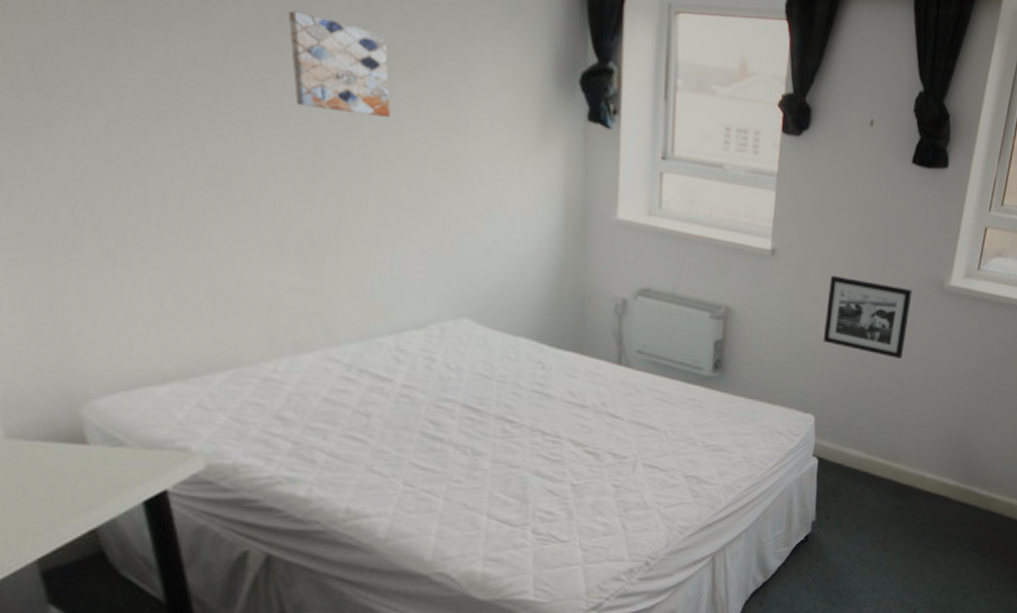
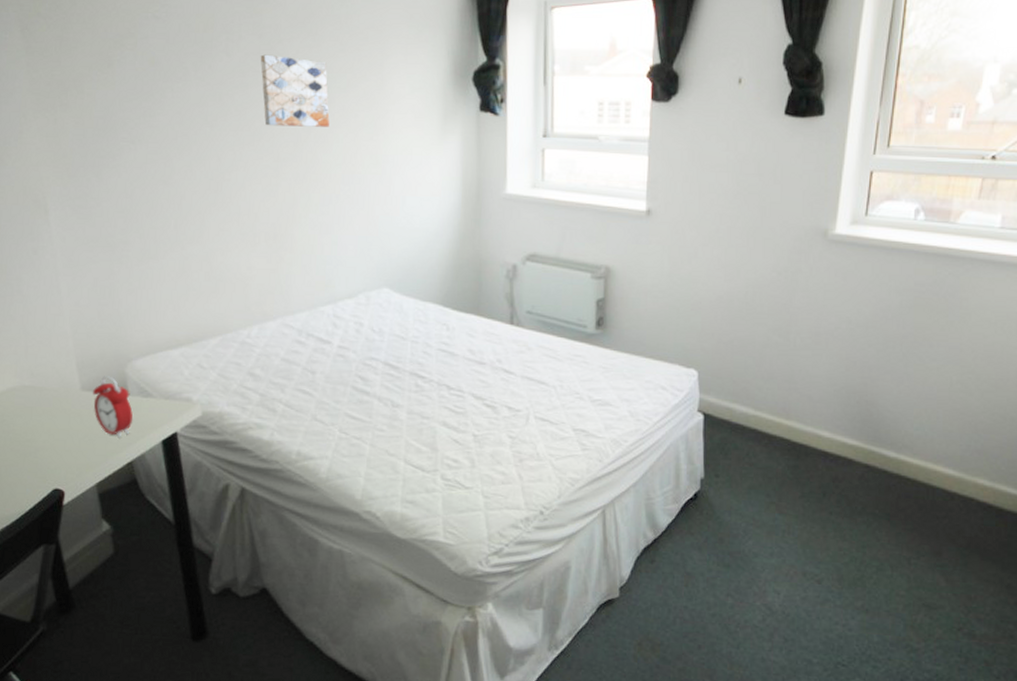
alarm clock: none [26,419,95,499] -> present [93,376,133,437]
picture frame: present [823,275,912,359] -> none [702,231,794,311]

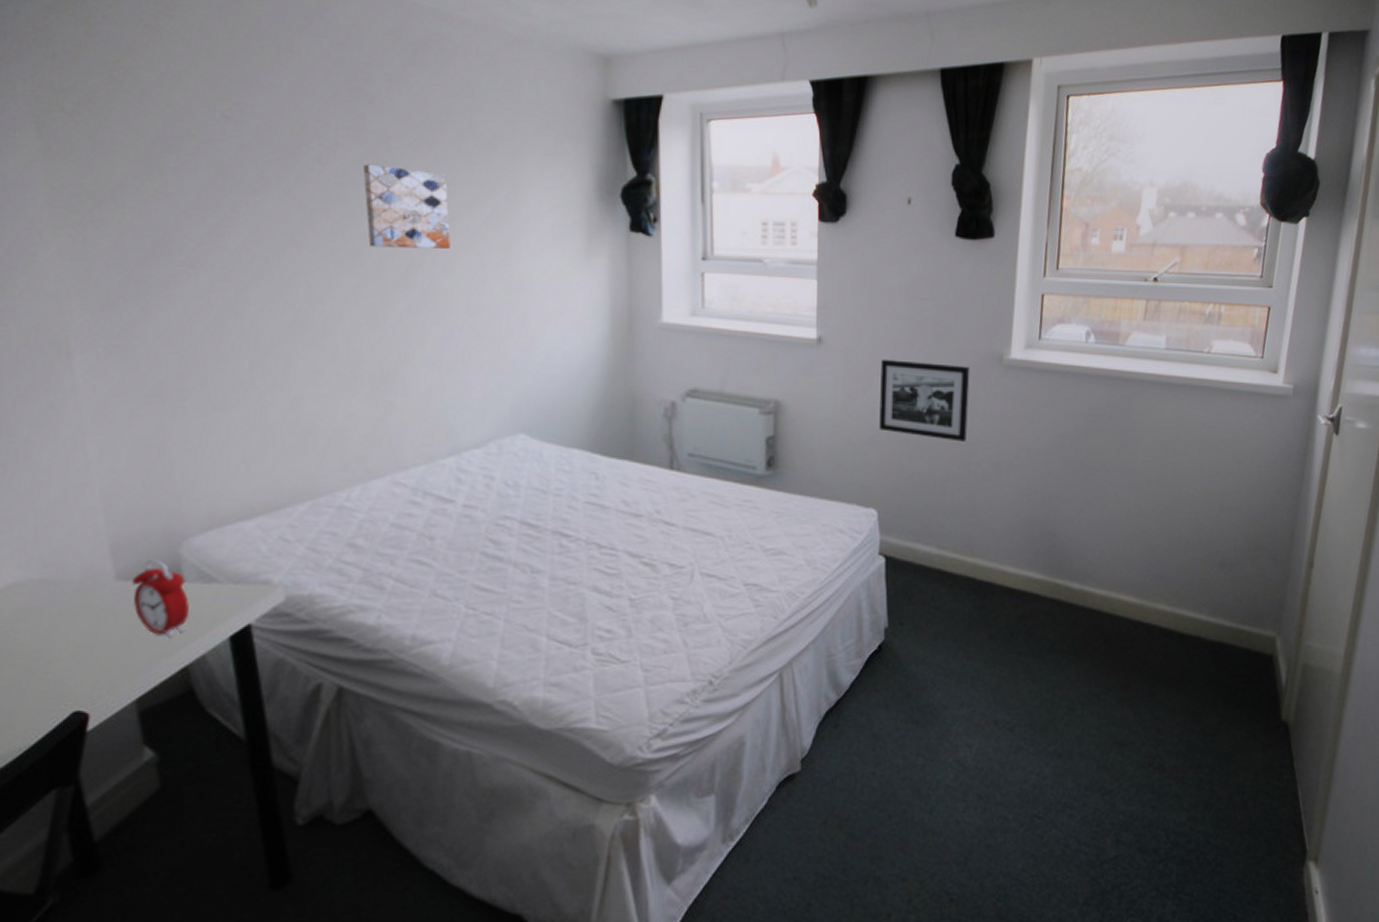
picture frame: none [702,231,794,311] -> present [878,359,970,442]

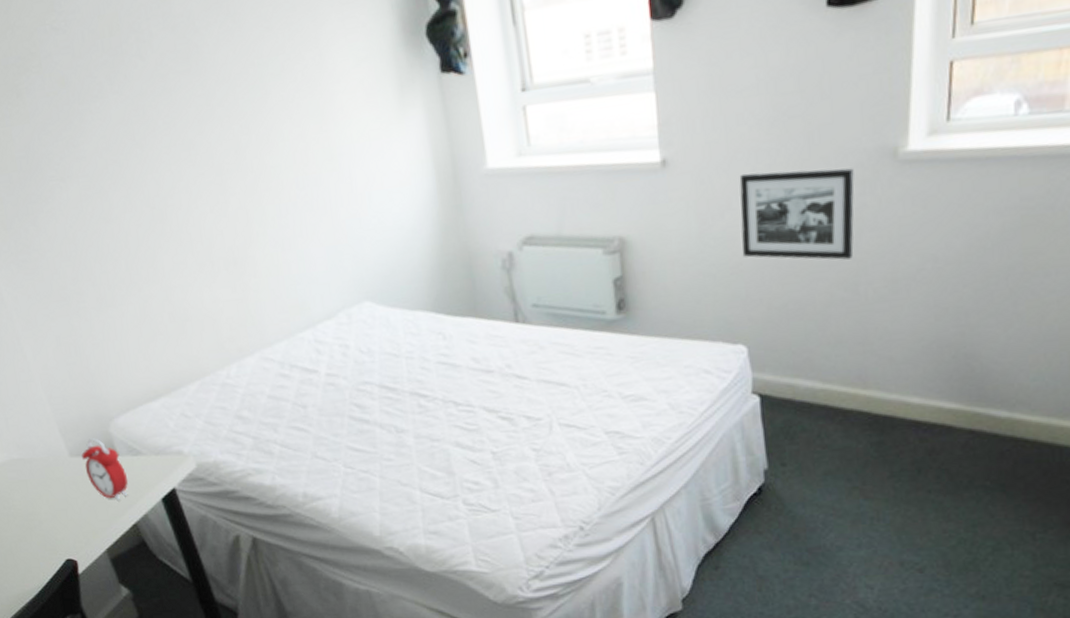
wall art: present [362,164,451,249] -> none [177,45,270,136]

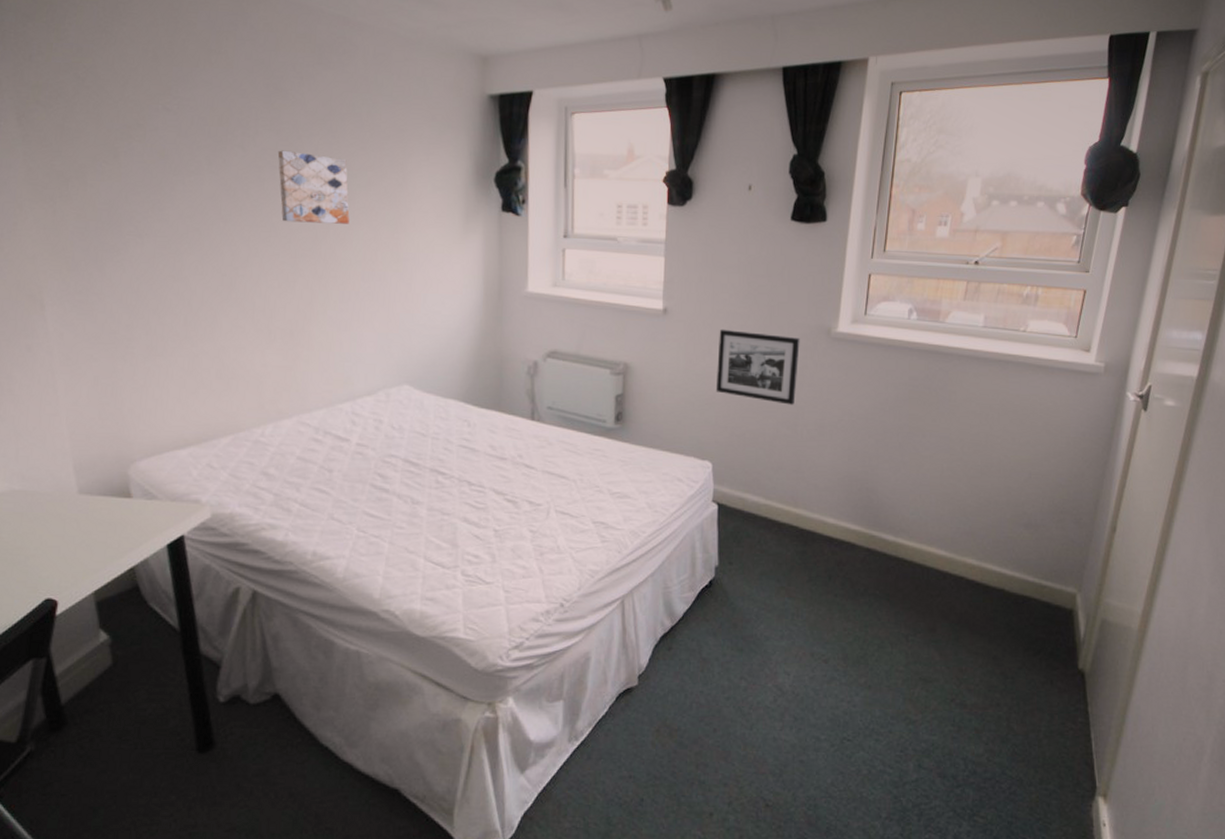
alarm clock: present [82,438,128,500] -> none [91,478,136,542]
wall art: none [177,45,270,136] -> present [277,150,350,224]

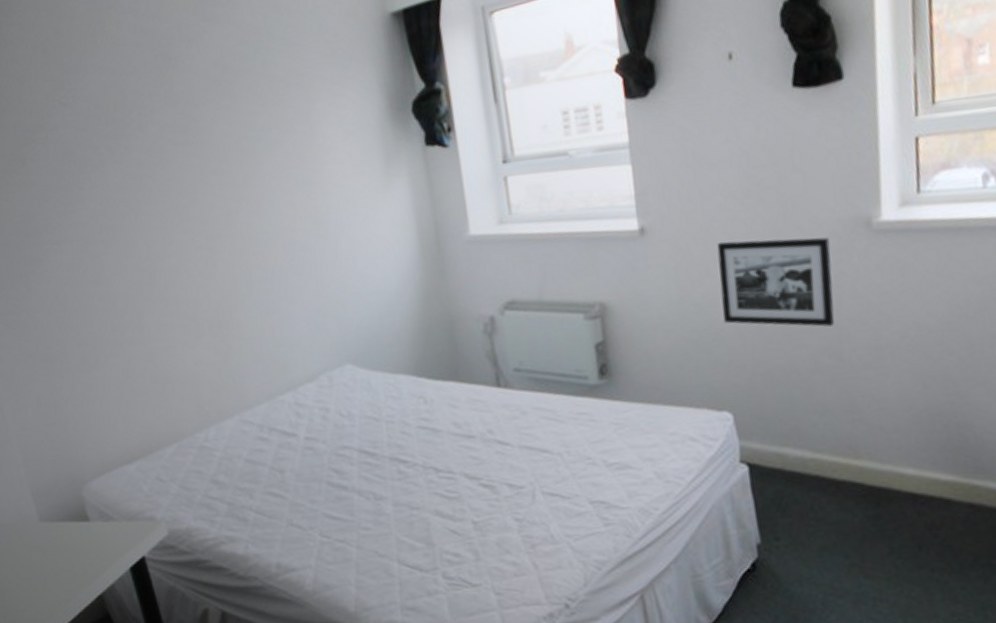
wall art: present [277,150,350,224] -> none [176,120,261,203]

